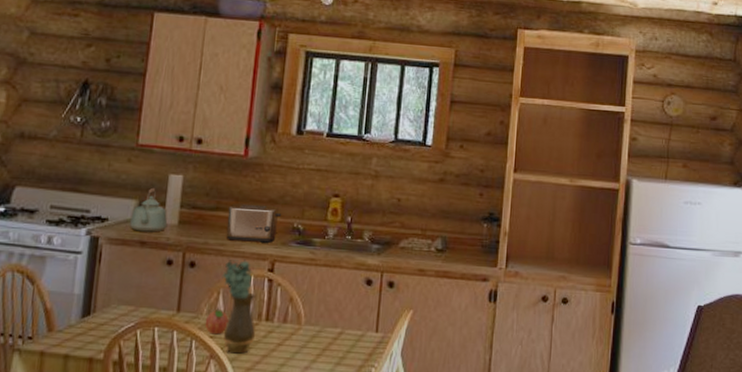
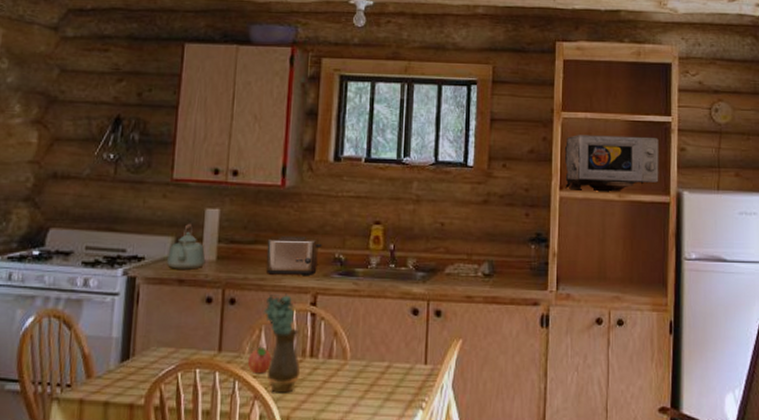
microwave: none [519,120,612,177] -> present [564,135,659,192]

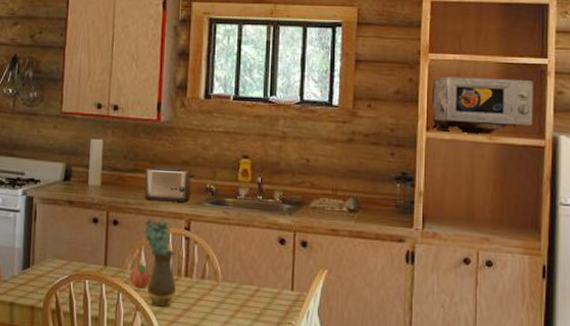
kettle: present [167,223,206,269] -> none [59,151,92,193]

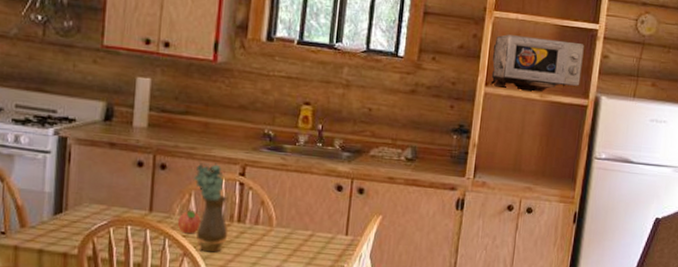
toaster: present [144,165,195,203] -> none [196,108,253,148]

